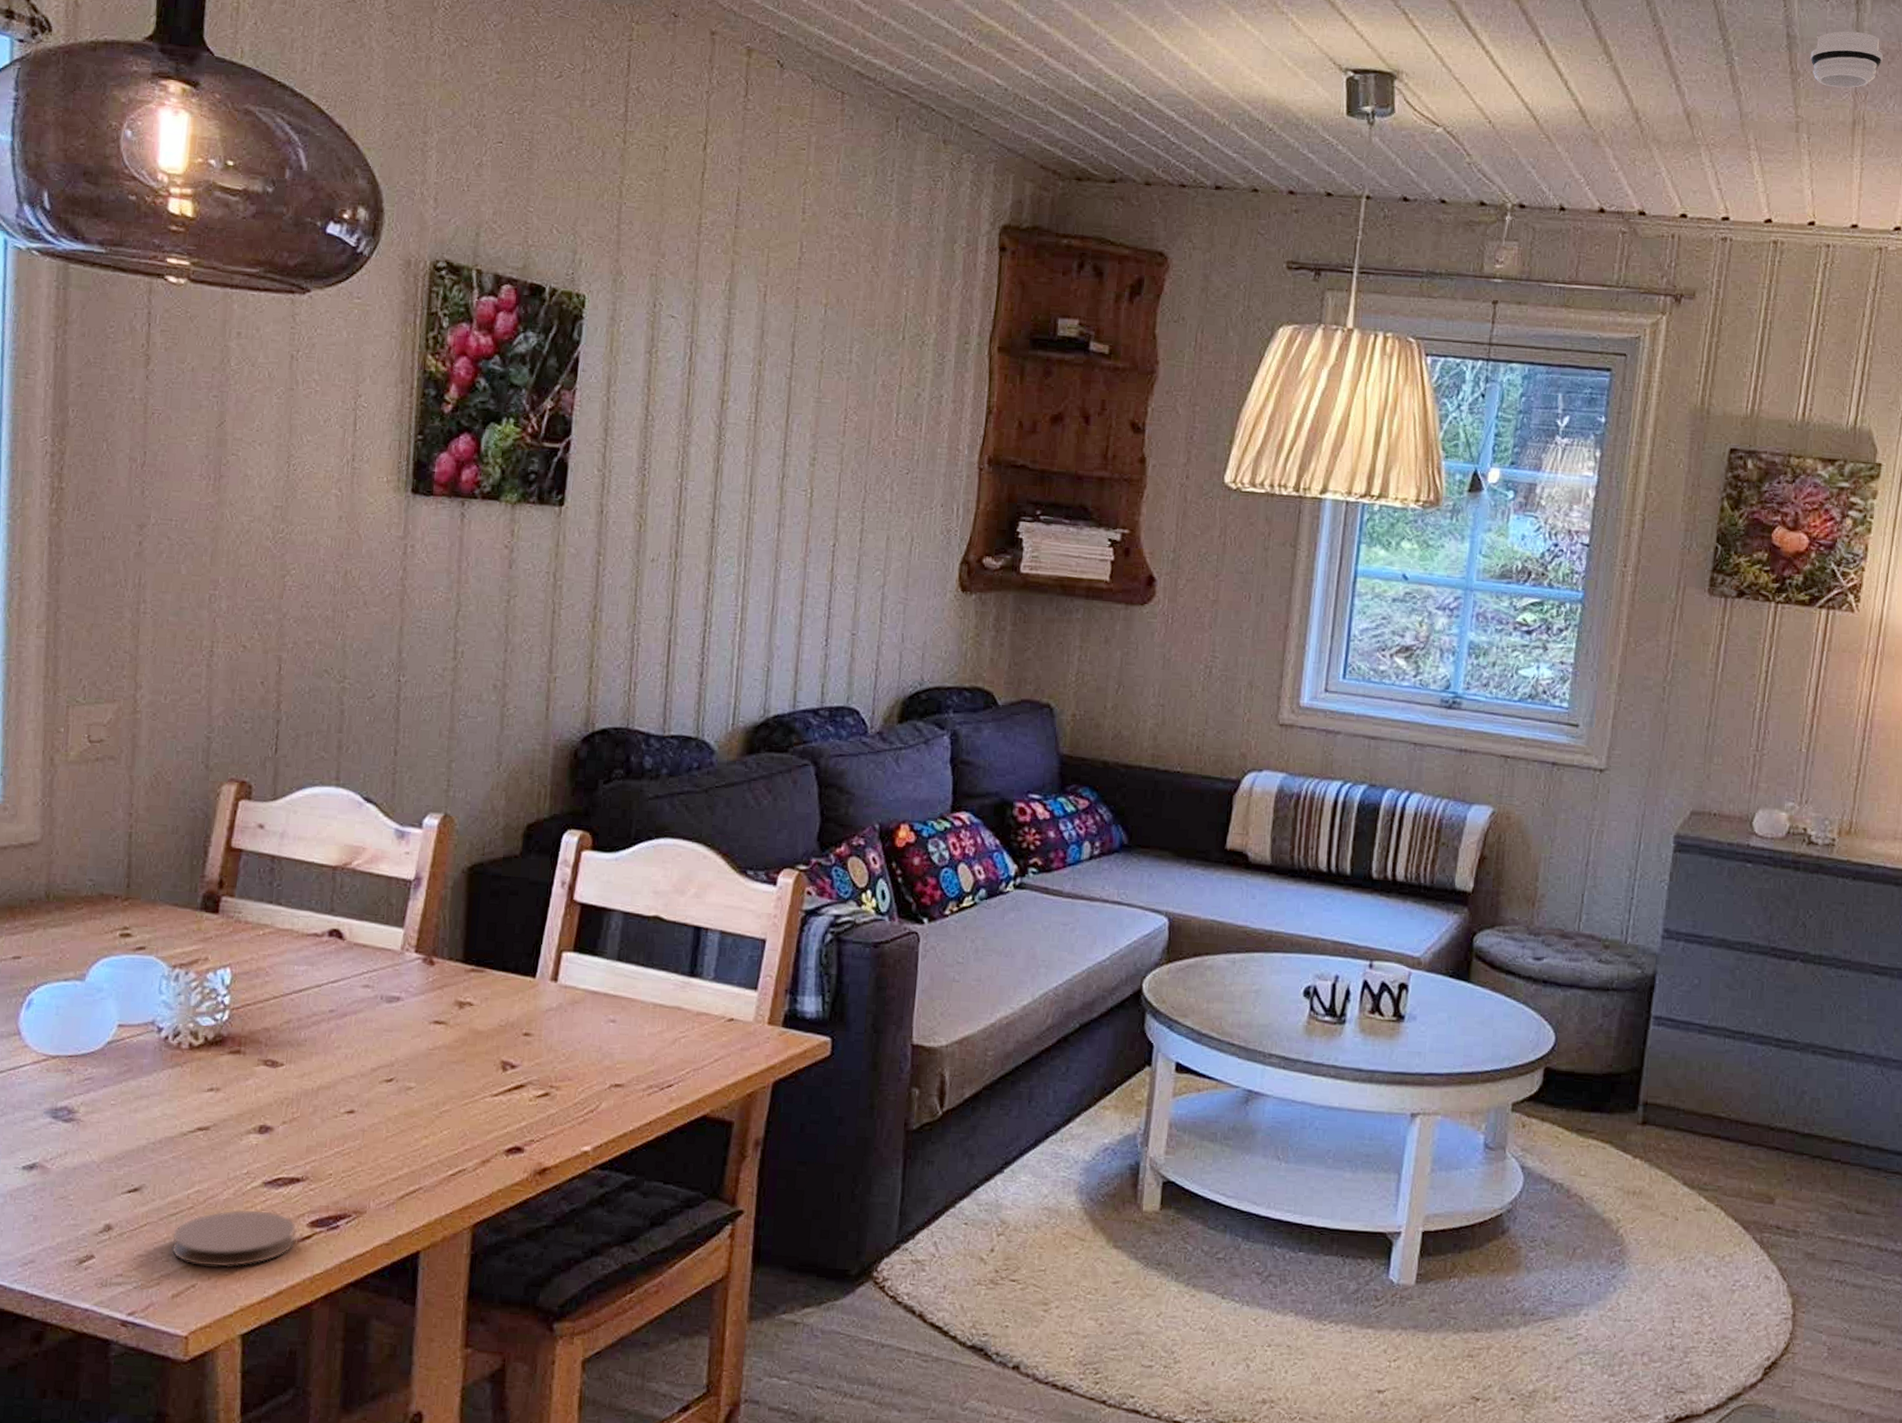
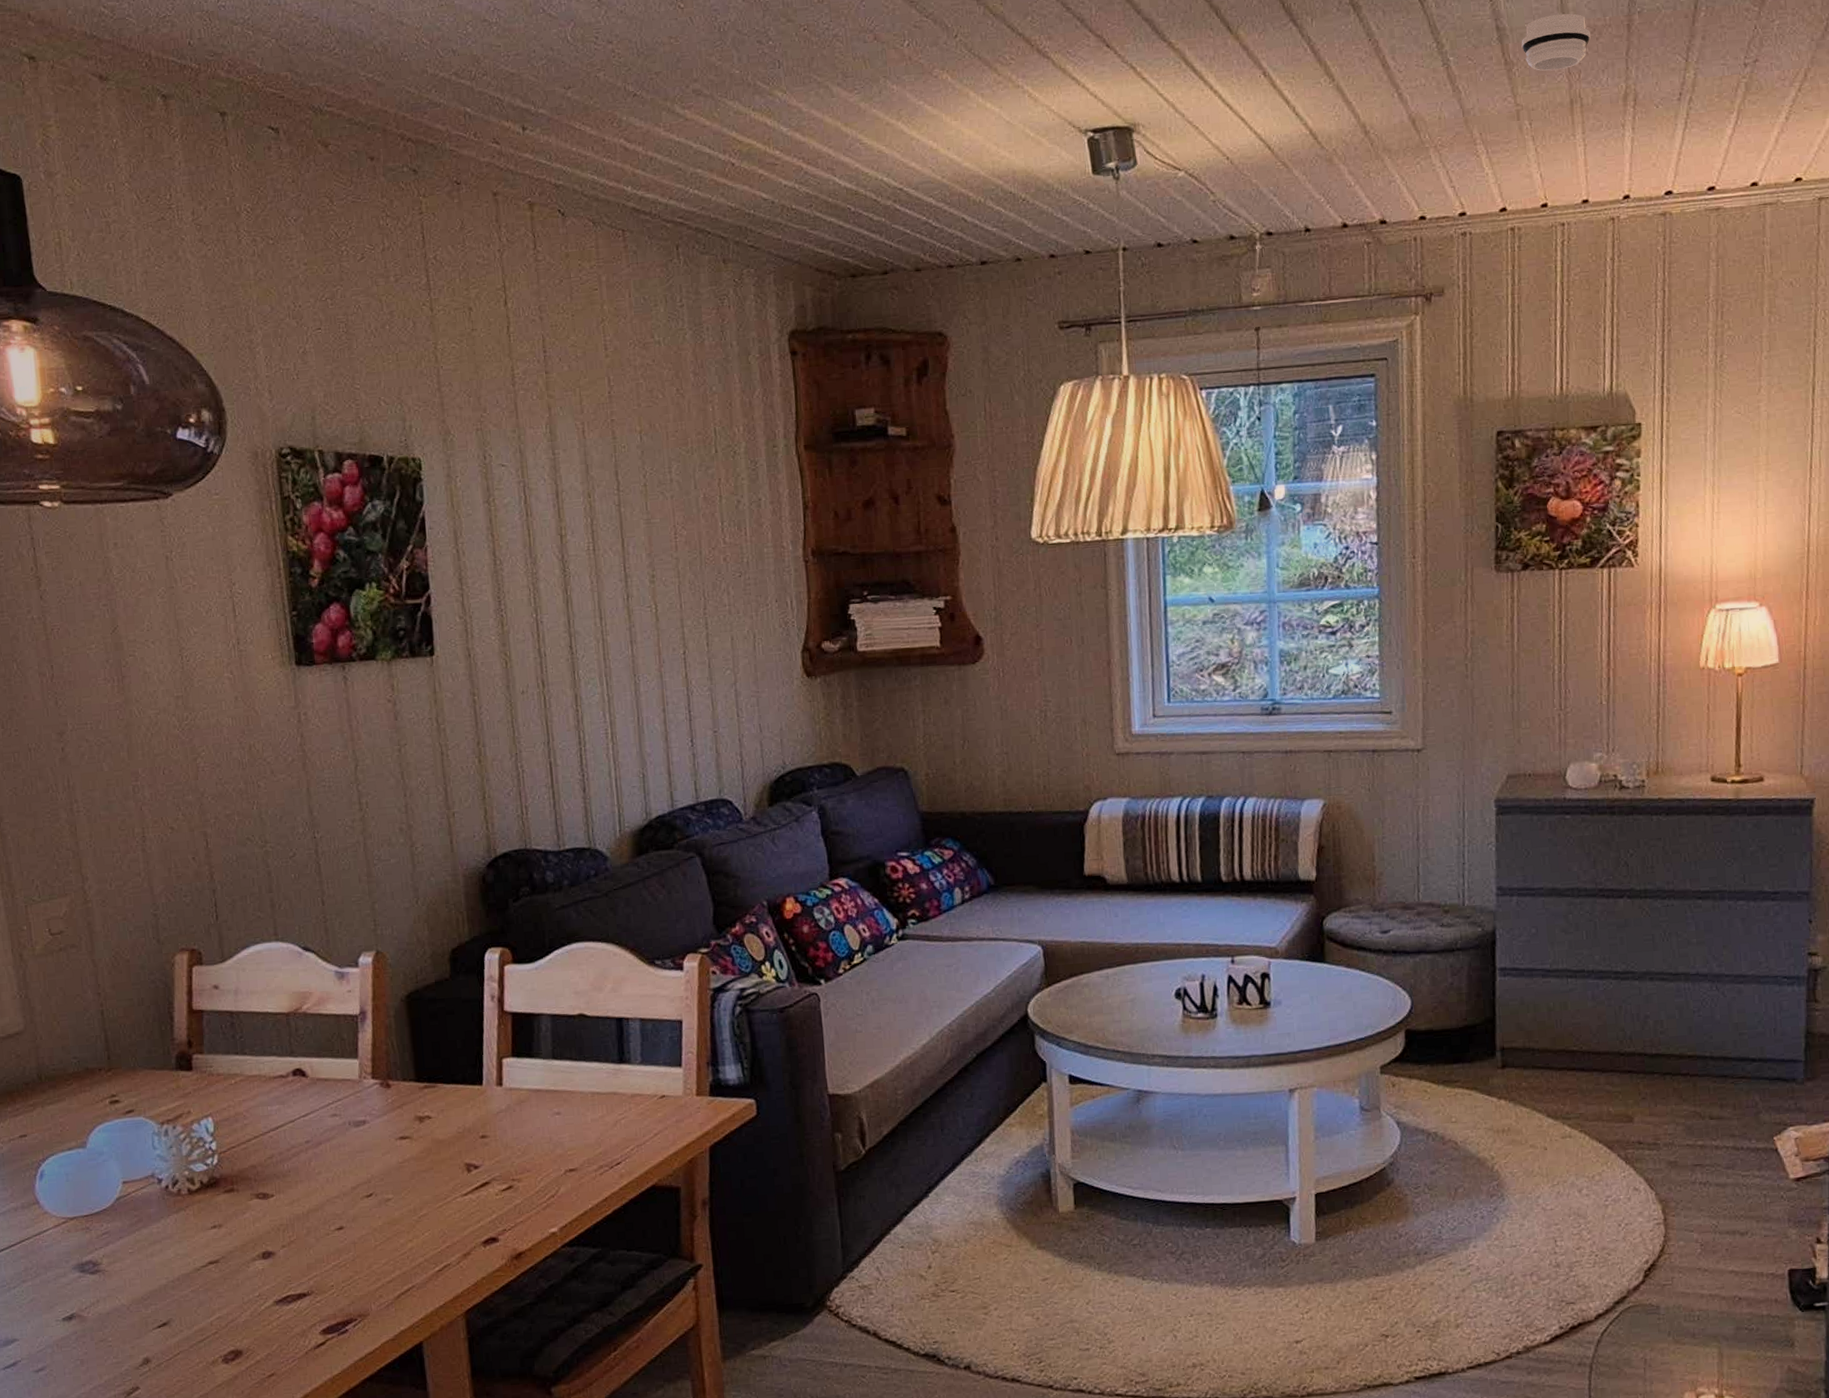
coaster: present [171,1209,296,1268] -> none [204,1326,312,1383]

